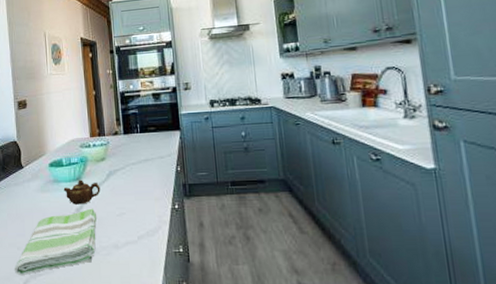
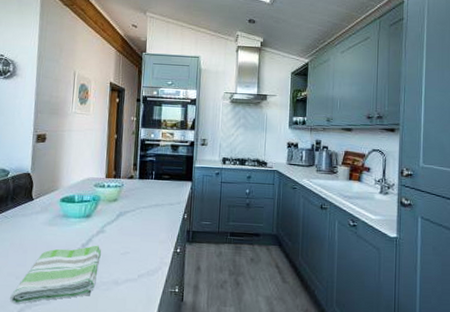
teapot: present [63,179,101,205] -> none [72,217,109,241]

